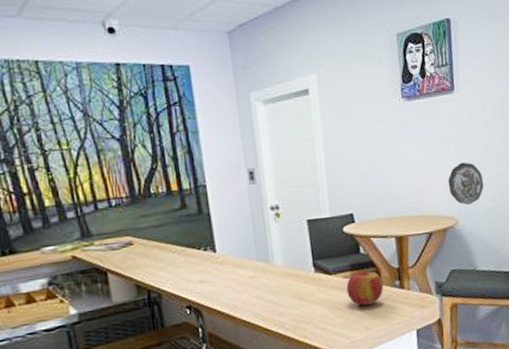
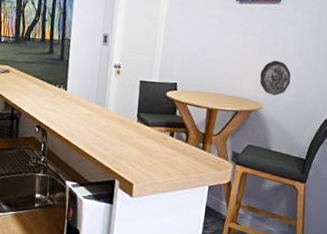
apple: present [346,269,384,306] -> none [159,128,190,157]

